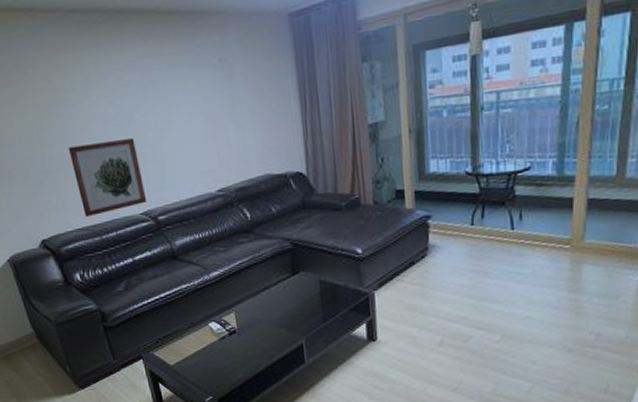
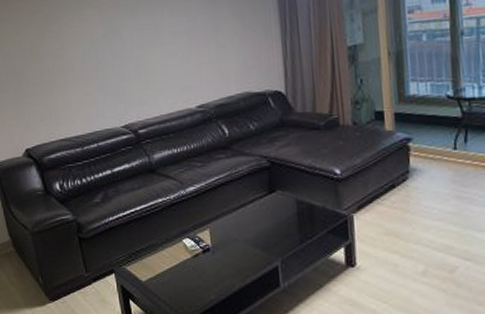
wall art: present [68,138,147,218] -> none [57,55,129,129]

